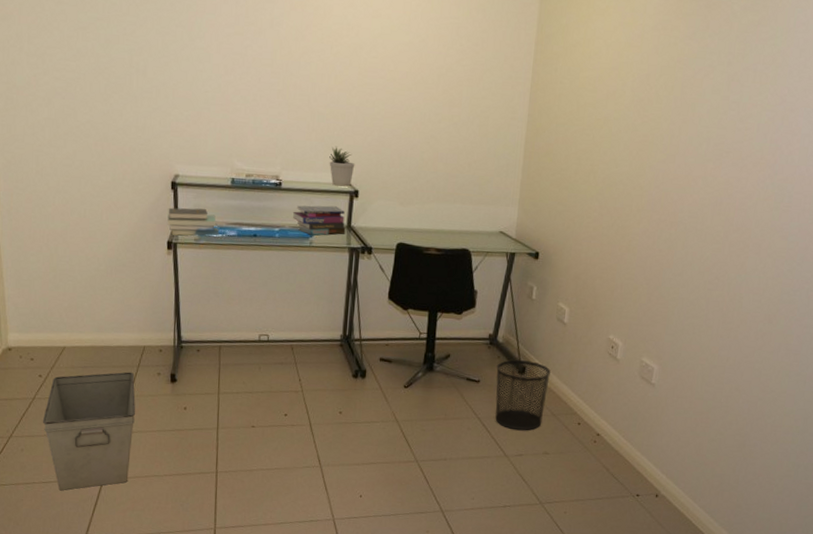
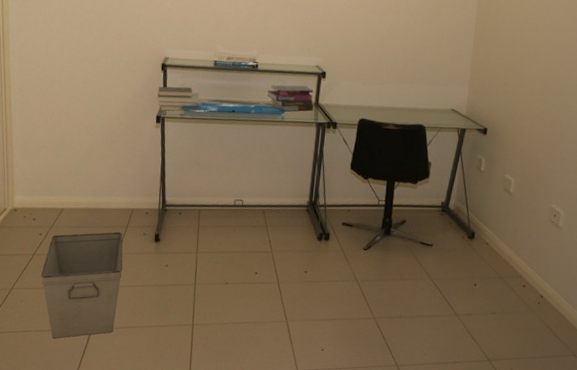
potted plant: present [329,146,355,187] -> none [300,33,323,69]
waste bin: present [495,359,551,431] -> none [447,226,498,292]

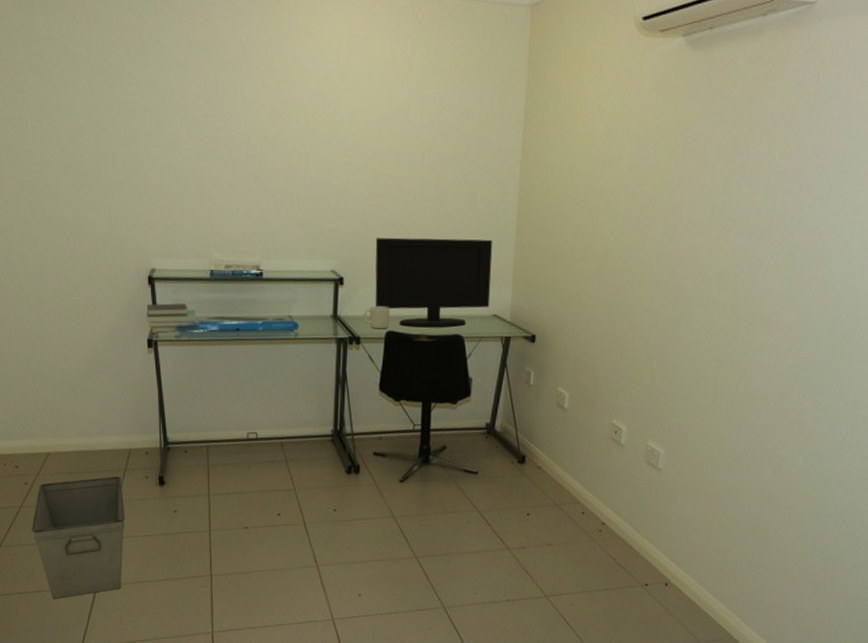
books: present [267,85,314,113] -> none [276,295,332,328]
mug: none [340,97,364,117] -> present [363,305,391,329]
monitor: none [351,40,453,118] -> present [375,237,492,328]

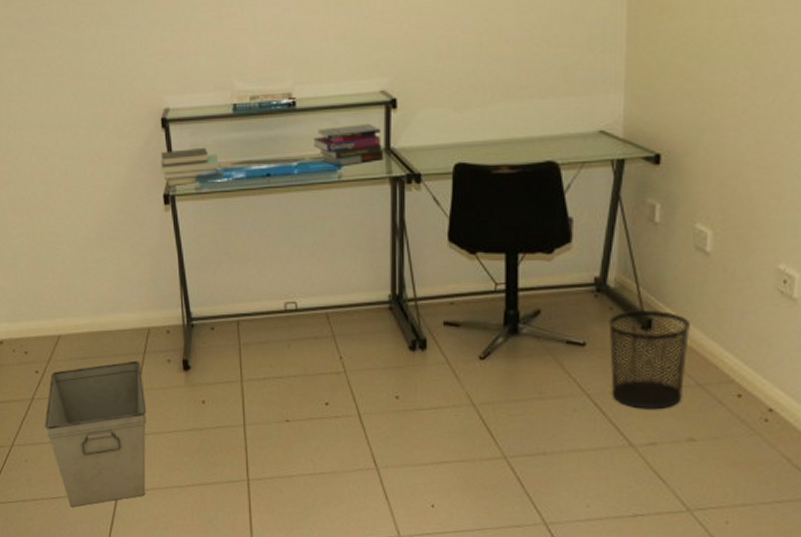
books: none [276,295,332,328] -> present [314,124,384,168]
mug: present [363,305,391,329] -> none [423,131,459,162]
monitor: present [375,237,492,328] -> none [436,30,595,156]
waste bin: none [494,449,552,522] -> present [608,311,690,410]

